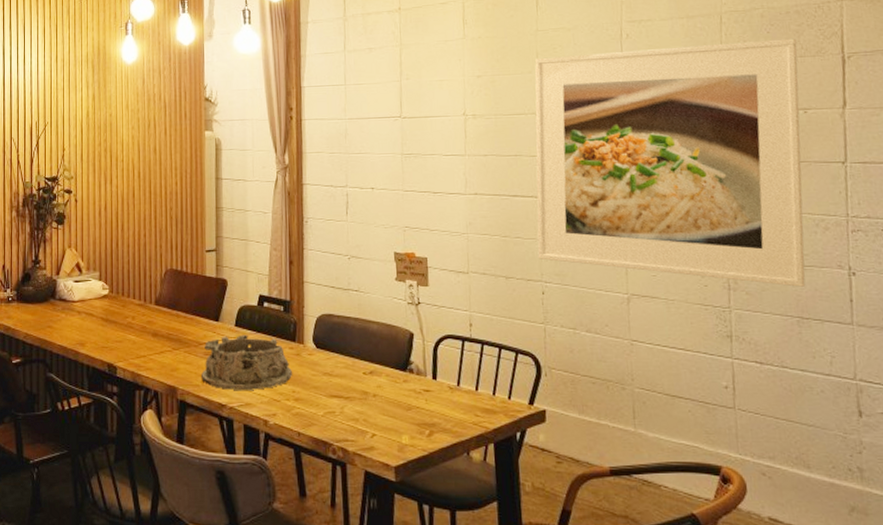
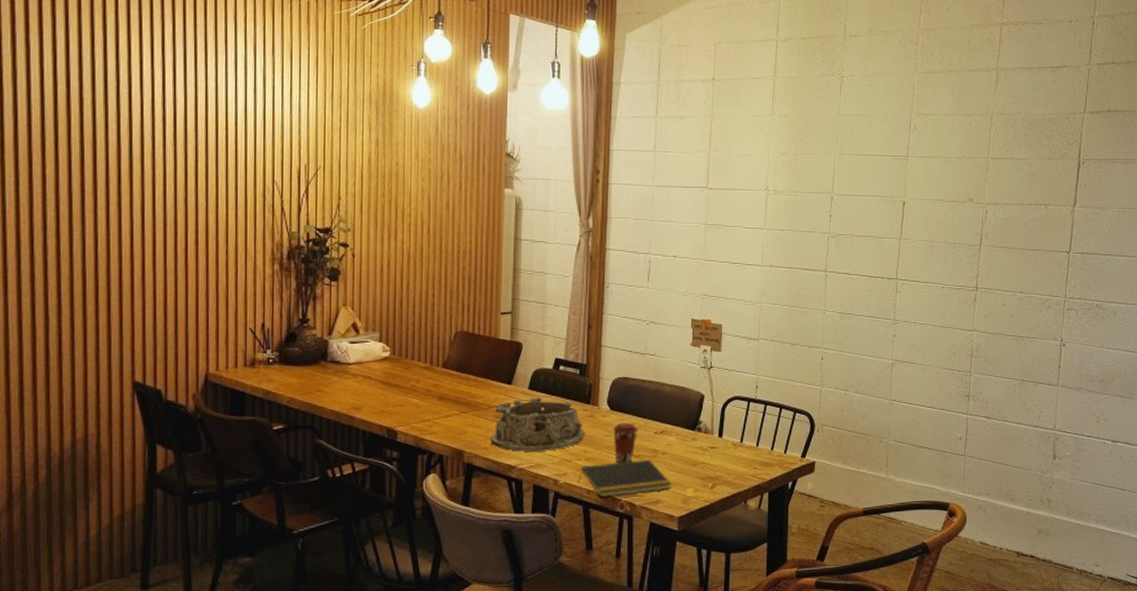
notepad: none [288,401,386,440] -> present [579,459,672,497]
coffee cup: none [320,362,347,405] -> present [613,423,639,463]
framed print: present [534,38,806,287] -> none [821,140,1047,355]

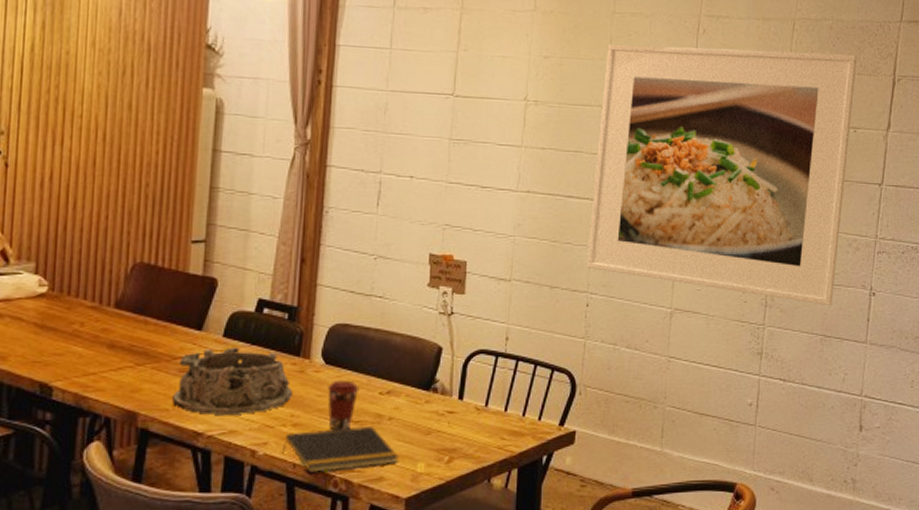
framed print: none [821,140,1047,355] -> present [586,43,857,305]

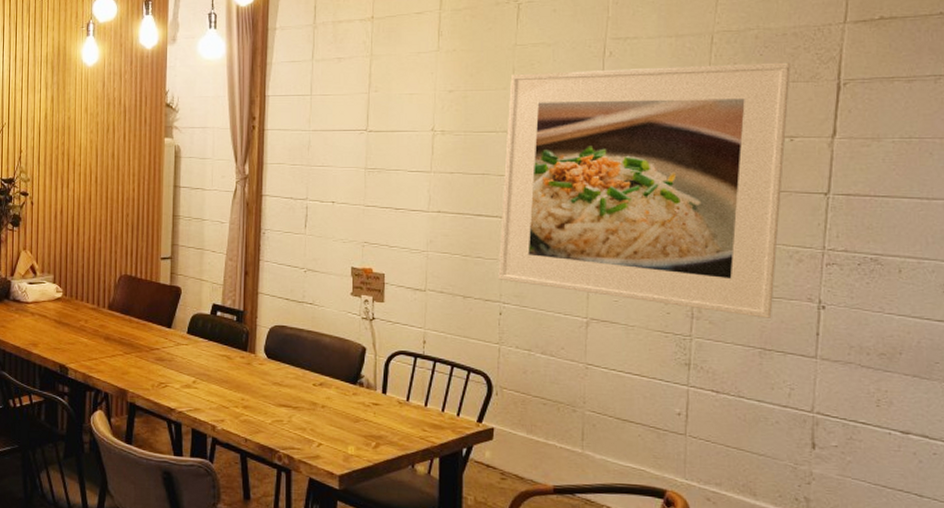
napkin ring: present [173,347,292,415] -> none [152,342,242,396]
notepad: present [283,425,399,472] -> none [236,411,332,447]
coffee cup: present [328,380,360,431] -> none [270,372,297,414]

